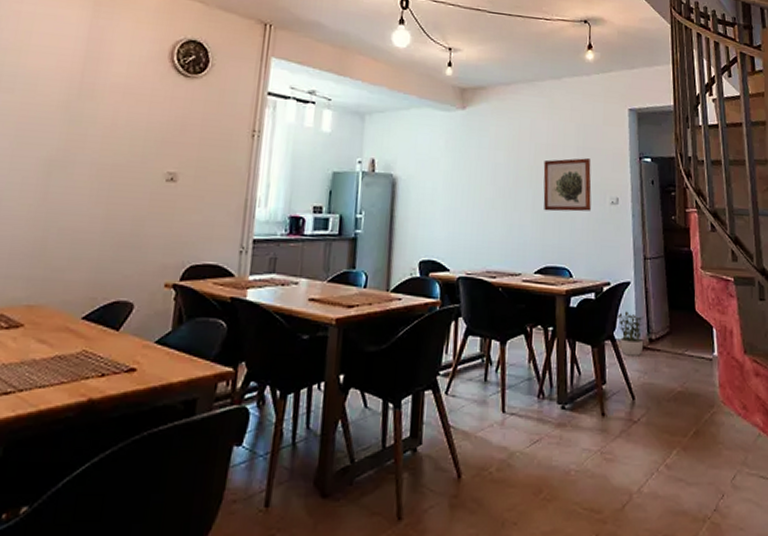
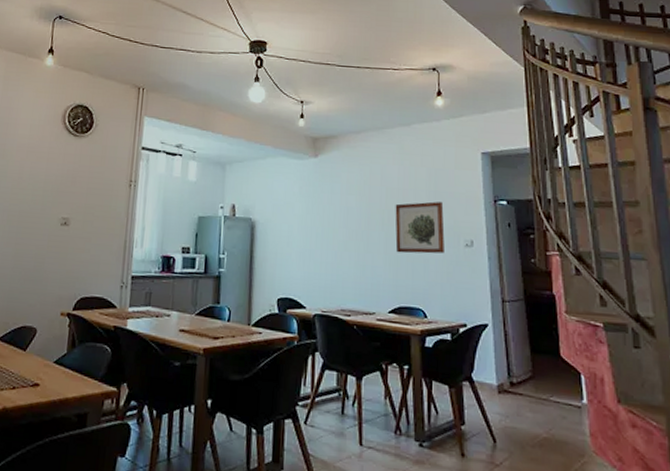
potted plant: present [616,311,644,356] -> none [473,353,503,399]

